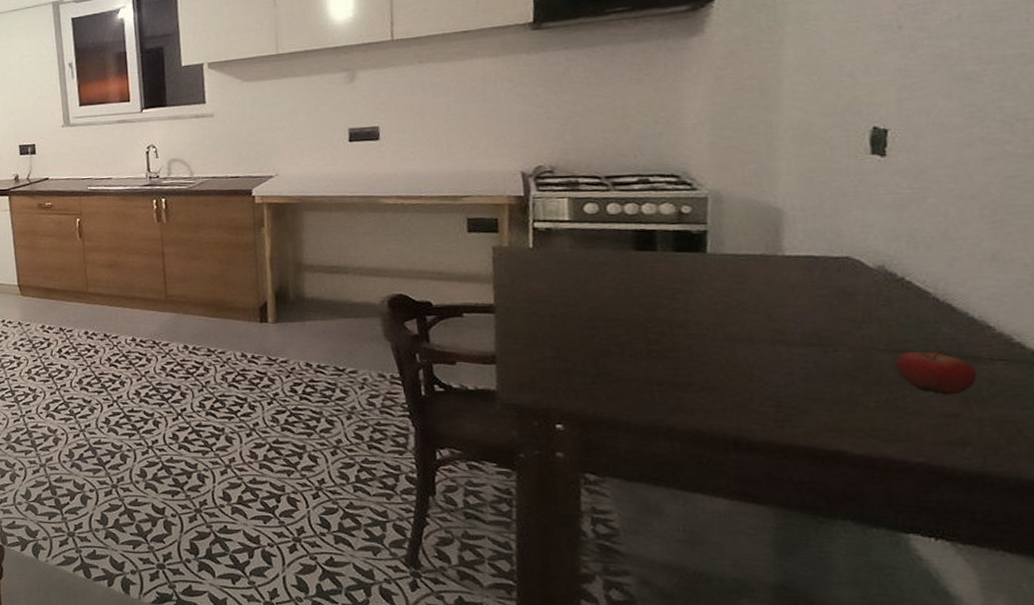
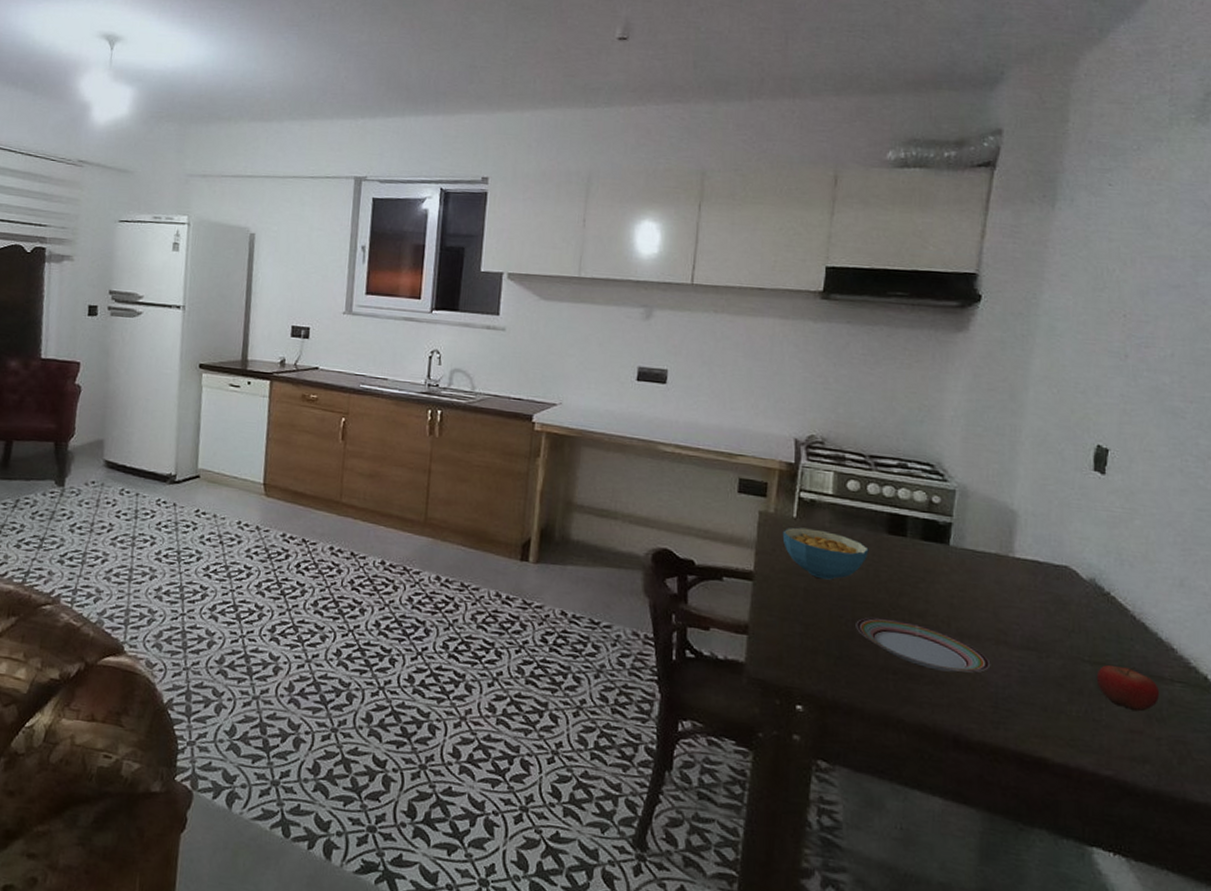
cereal bowl: none [520,256,616,303] -> present [782,527,869,580]
plate: none [610,332,768,377] -> present [856,617,991,673]

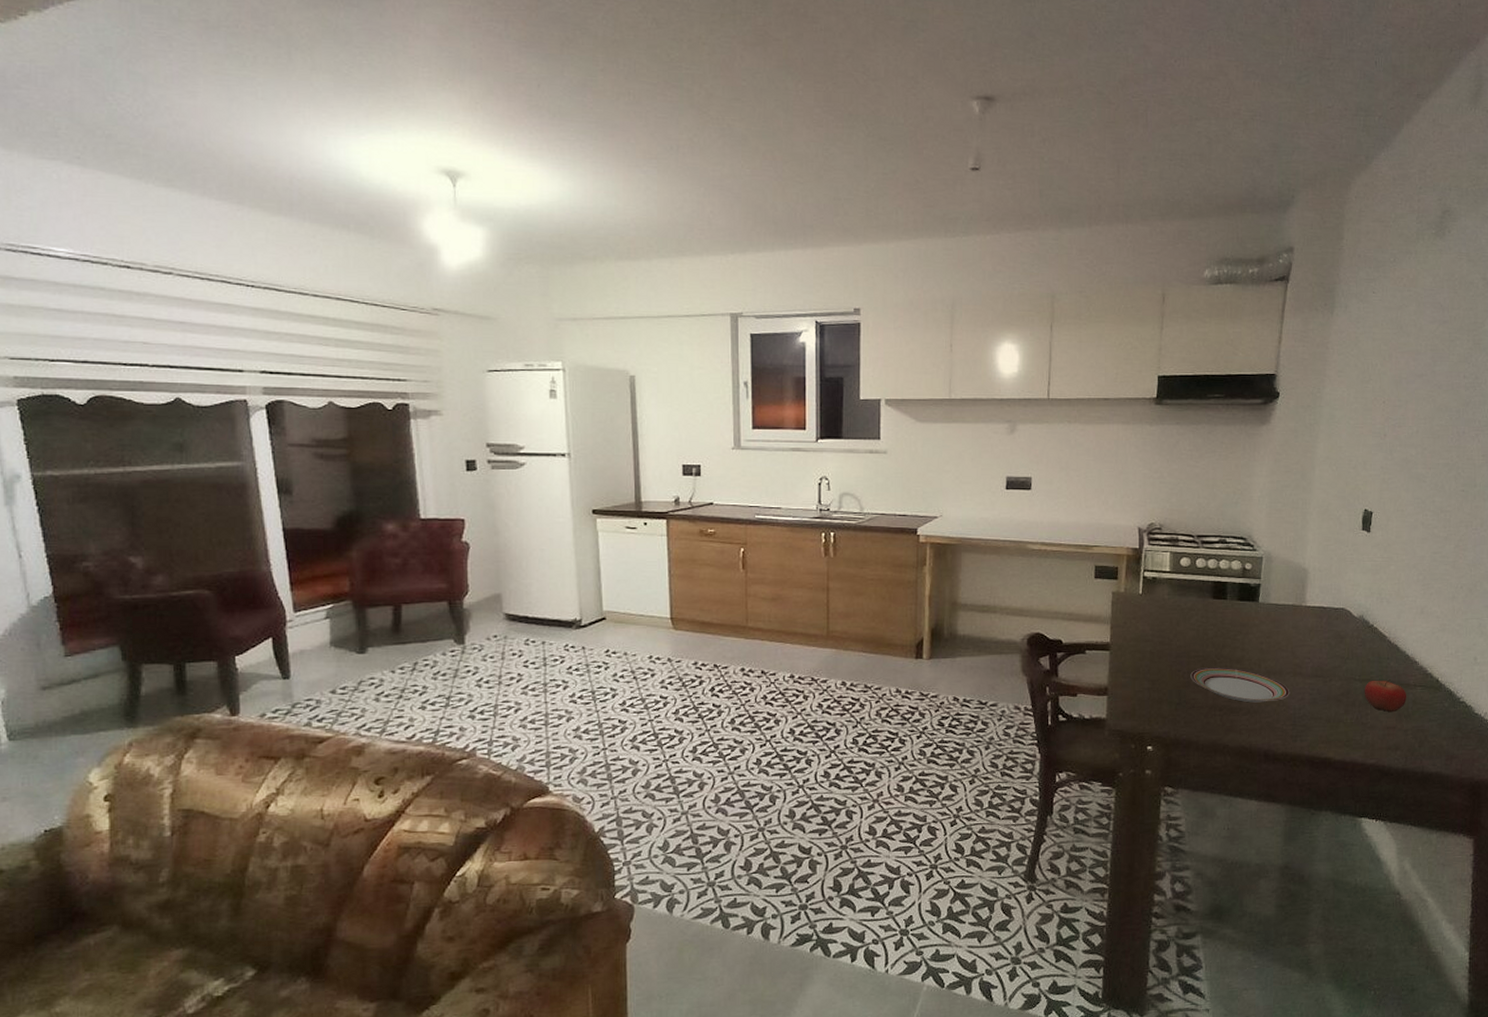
cereal bowl: present [782,527,869,580] -> none [1131,601,1199,642]

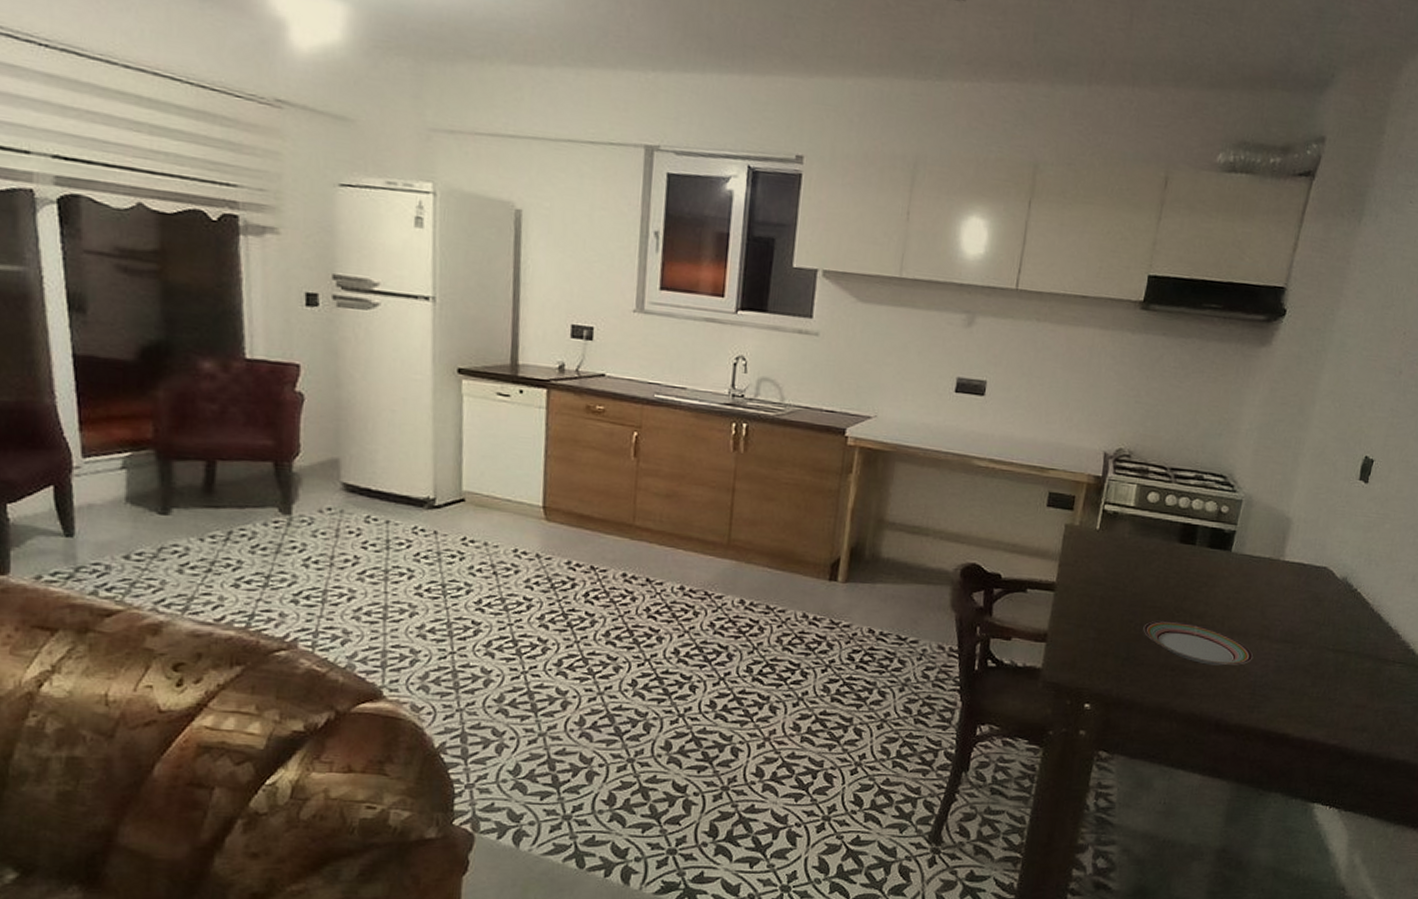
fruit: present [1364,679,1407,713] -> none [1336,652,1384,690]

